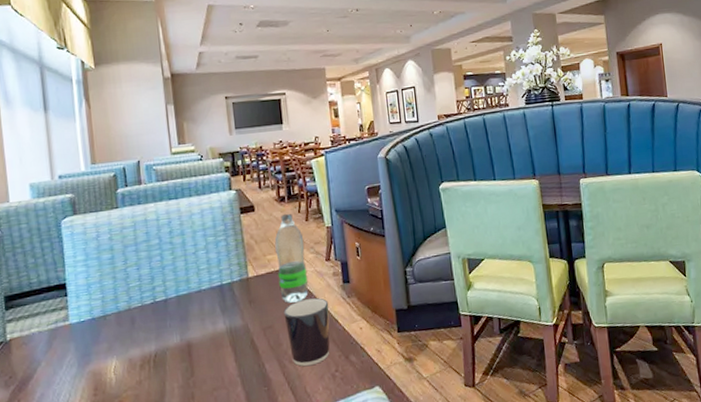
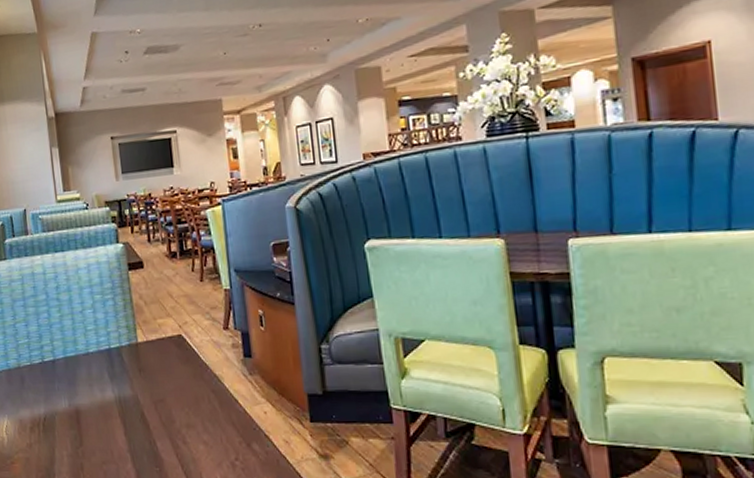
bottle: present [274,213,309,303] -> none [165,271,204,375]
mug: present [283,297,330,367] -> none [176,371,229,450]

